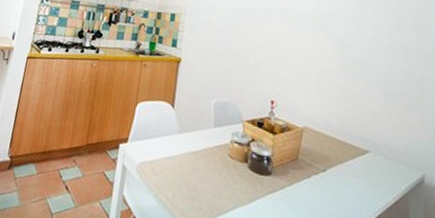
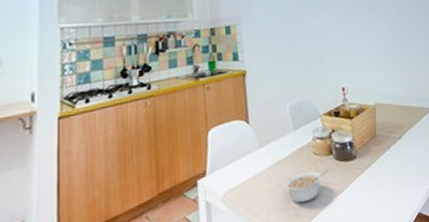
legume: none [194,169,240,200] -> present [284,169,328,203]

